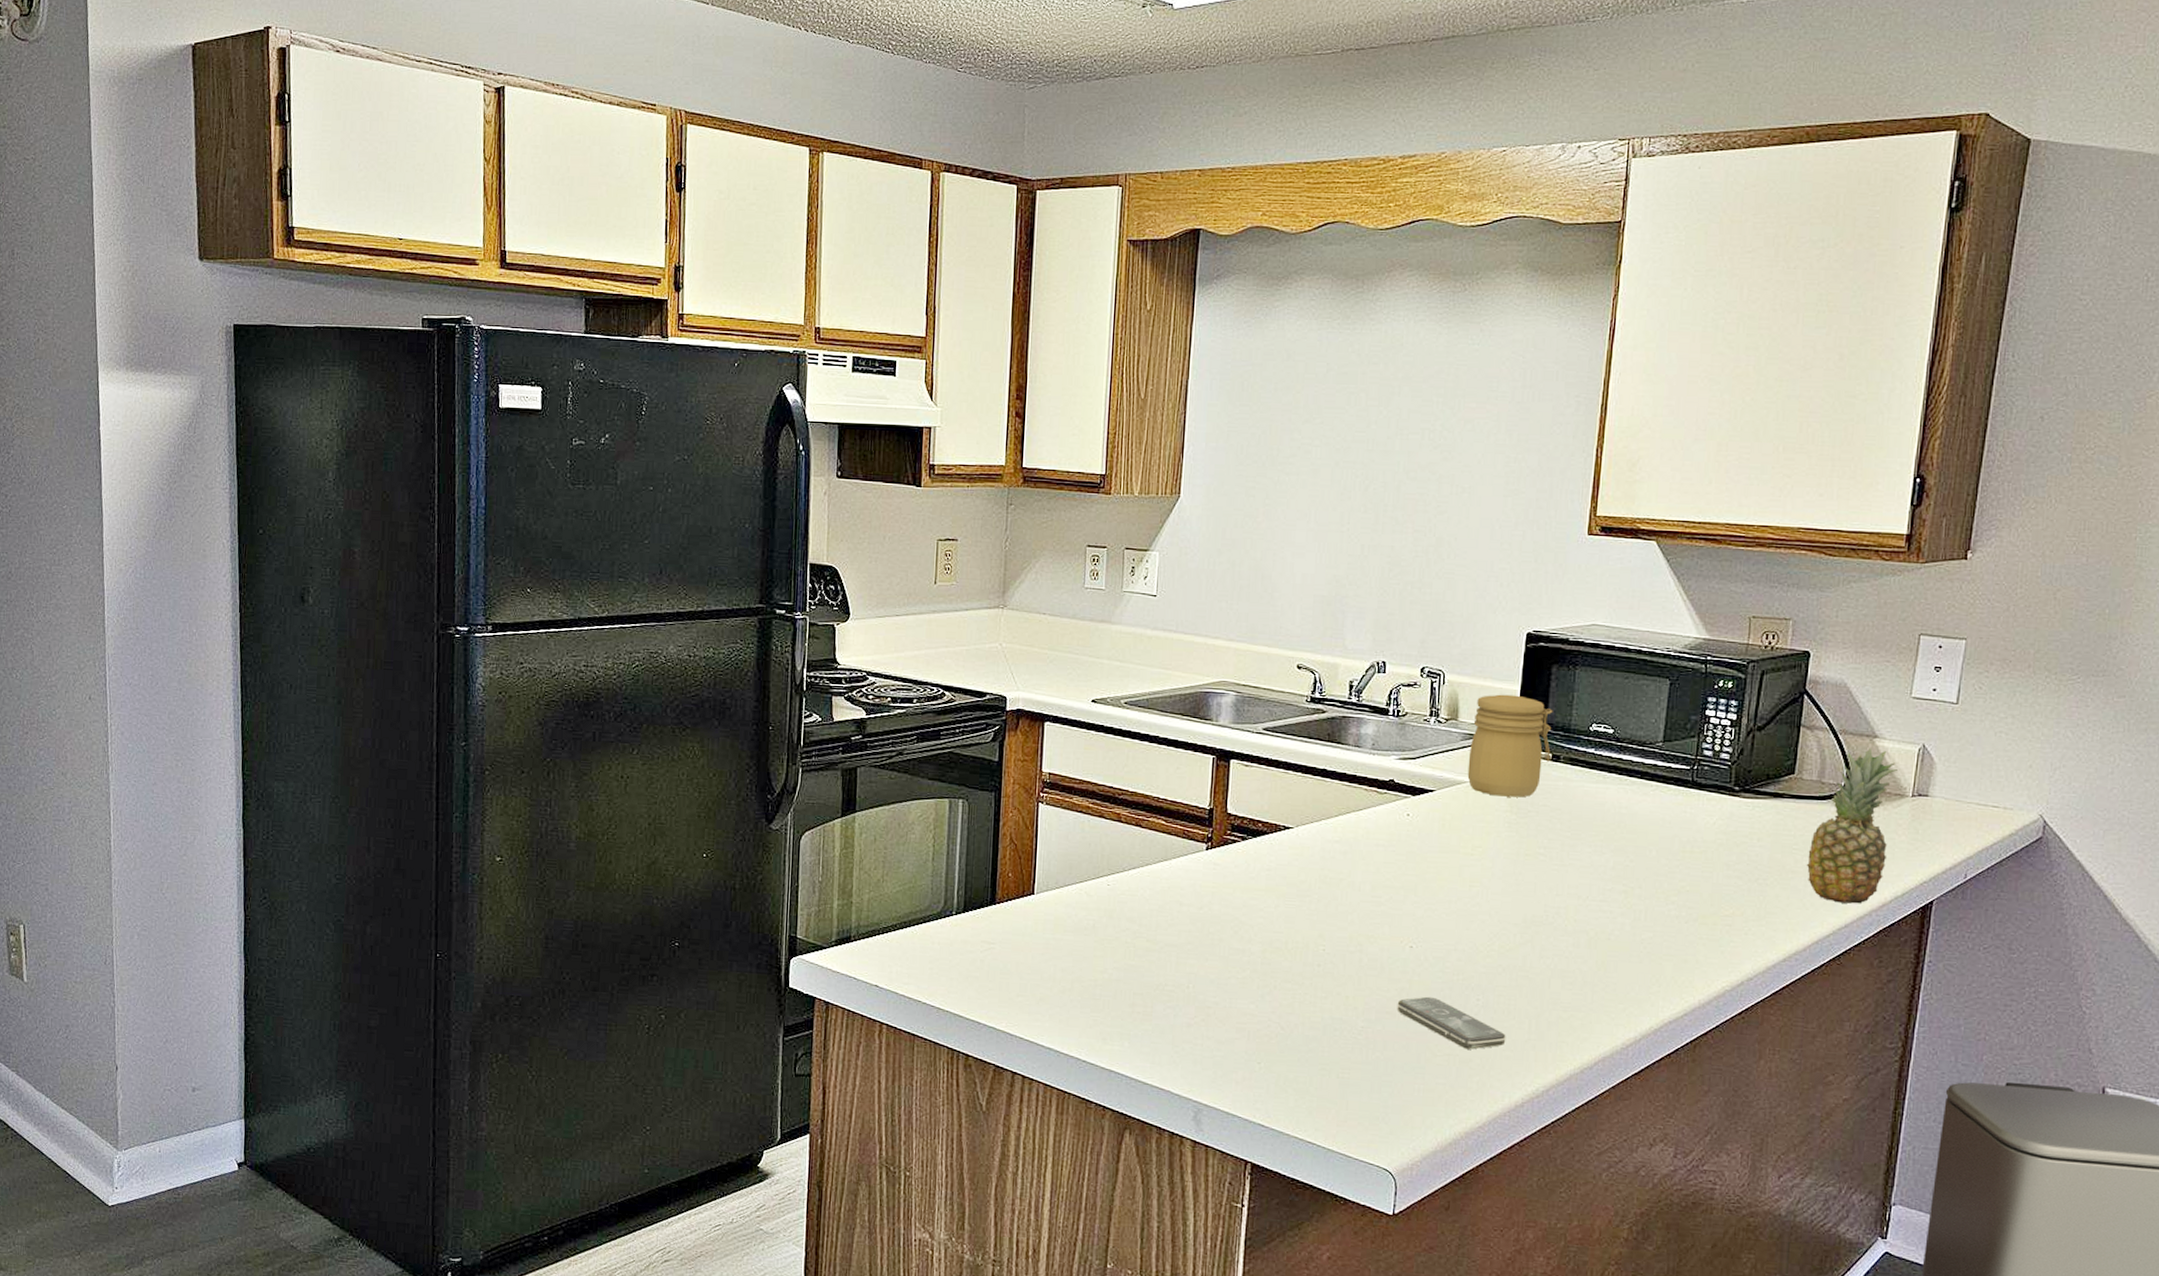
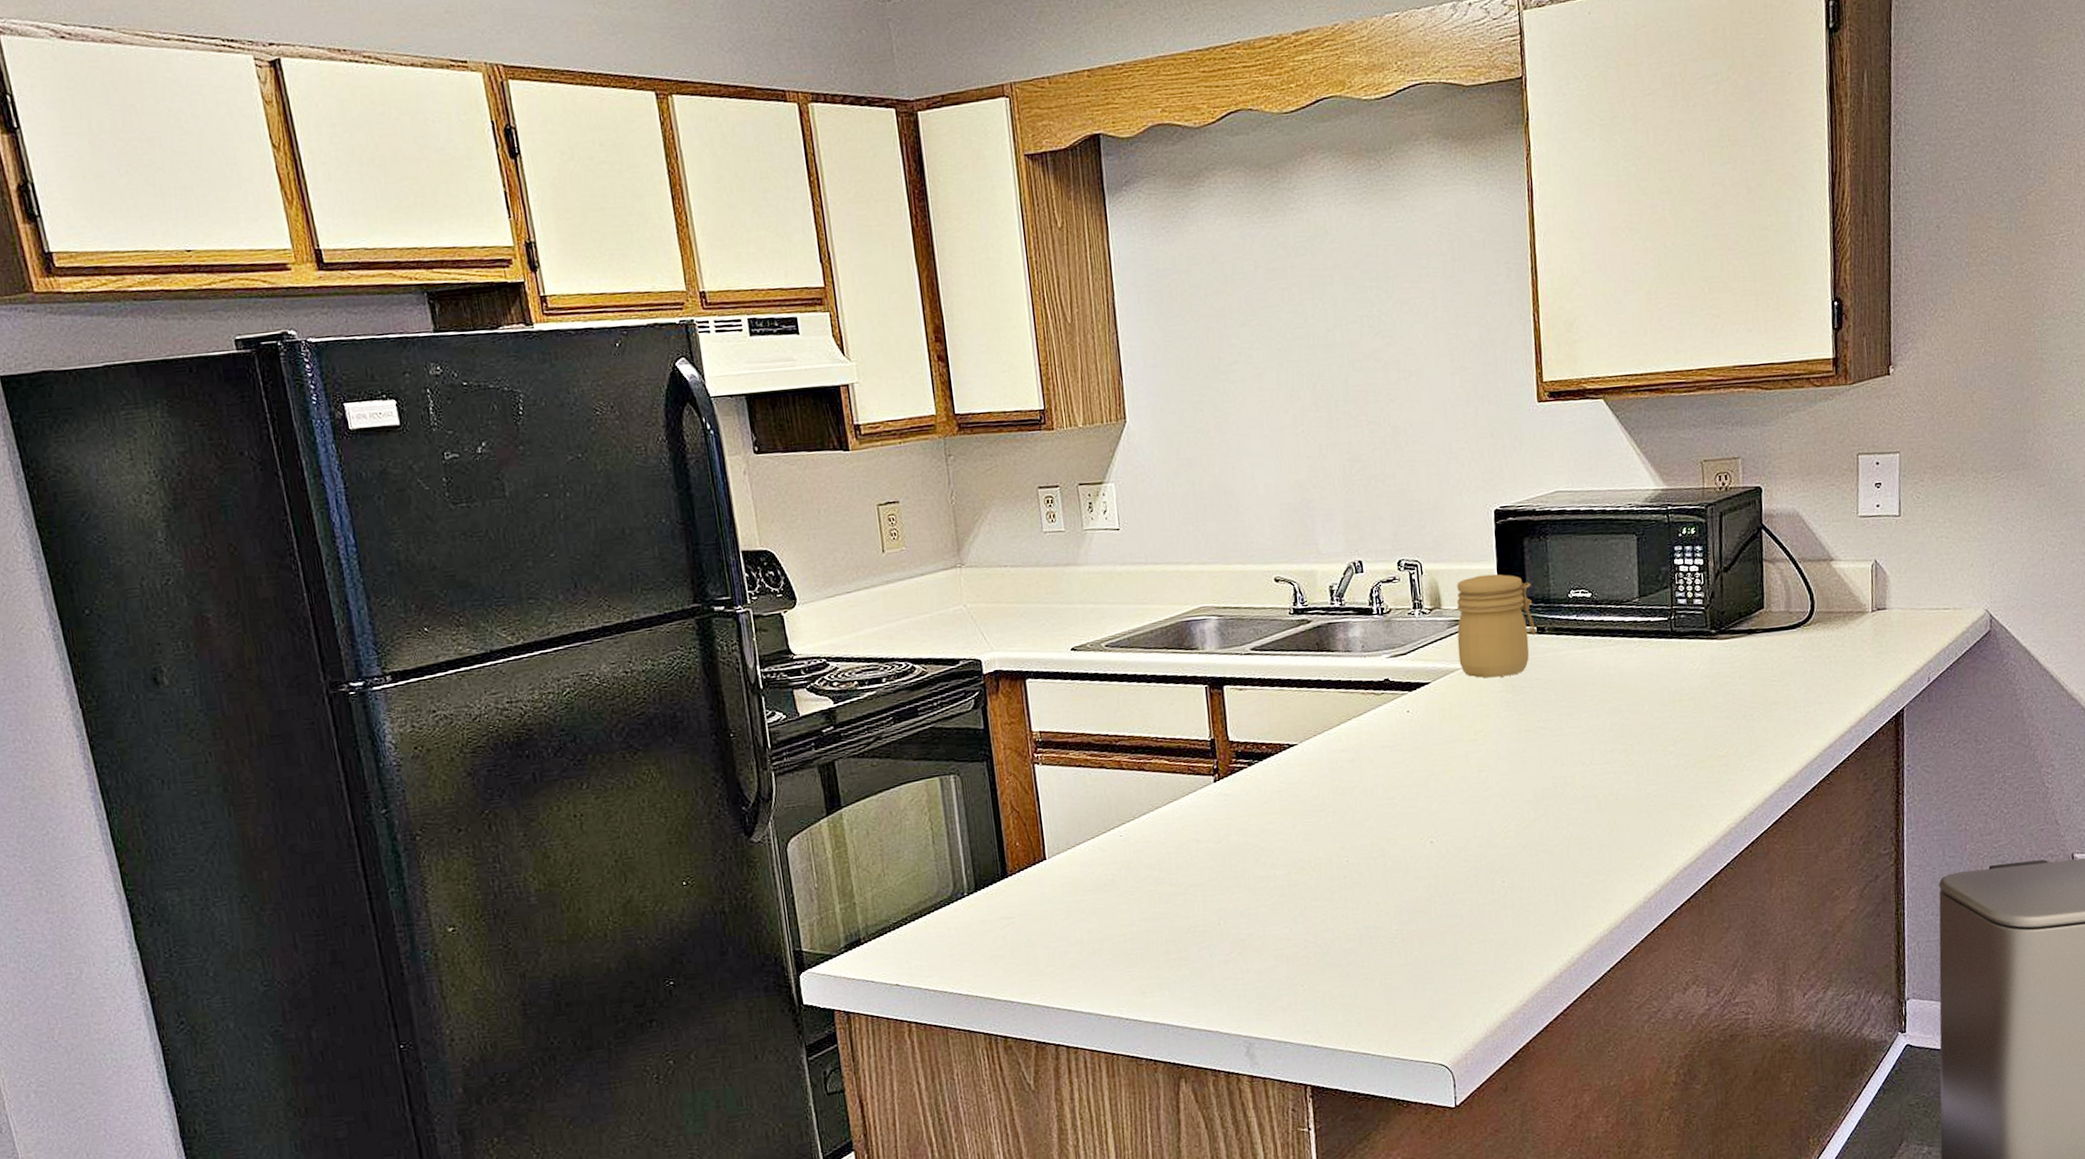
mobile phone: present [1397,996,1506,1050] -> none [1427,887,1536,932]
fruit: present [1806,747,1899,904] -> none [1786,571,1858,726]

